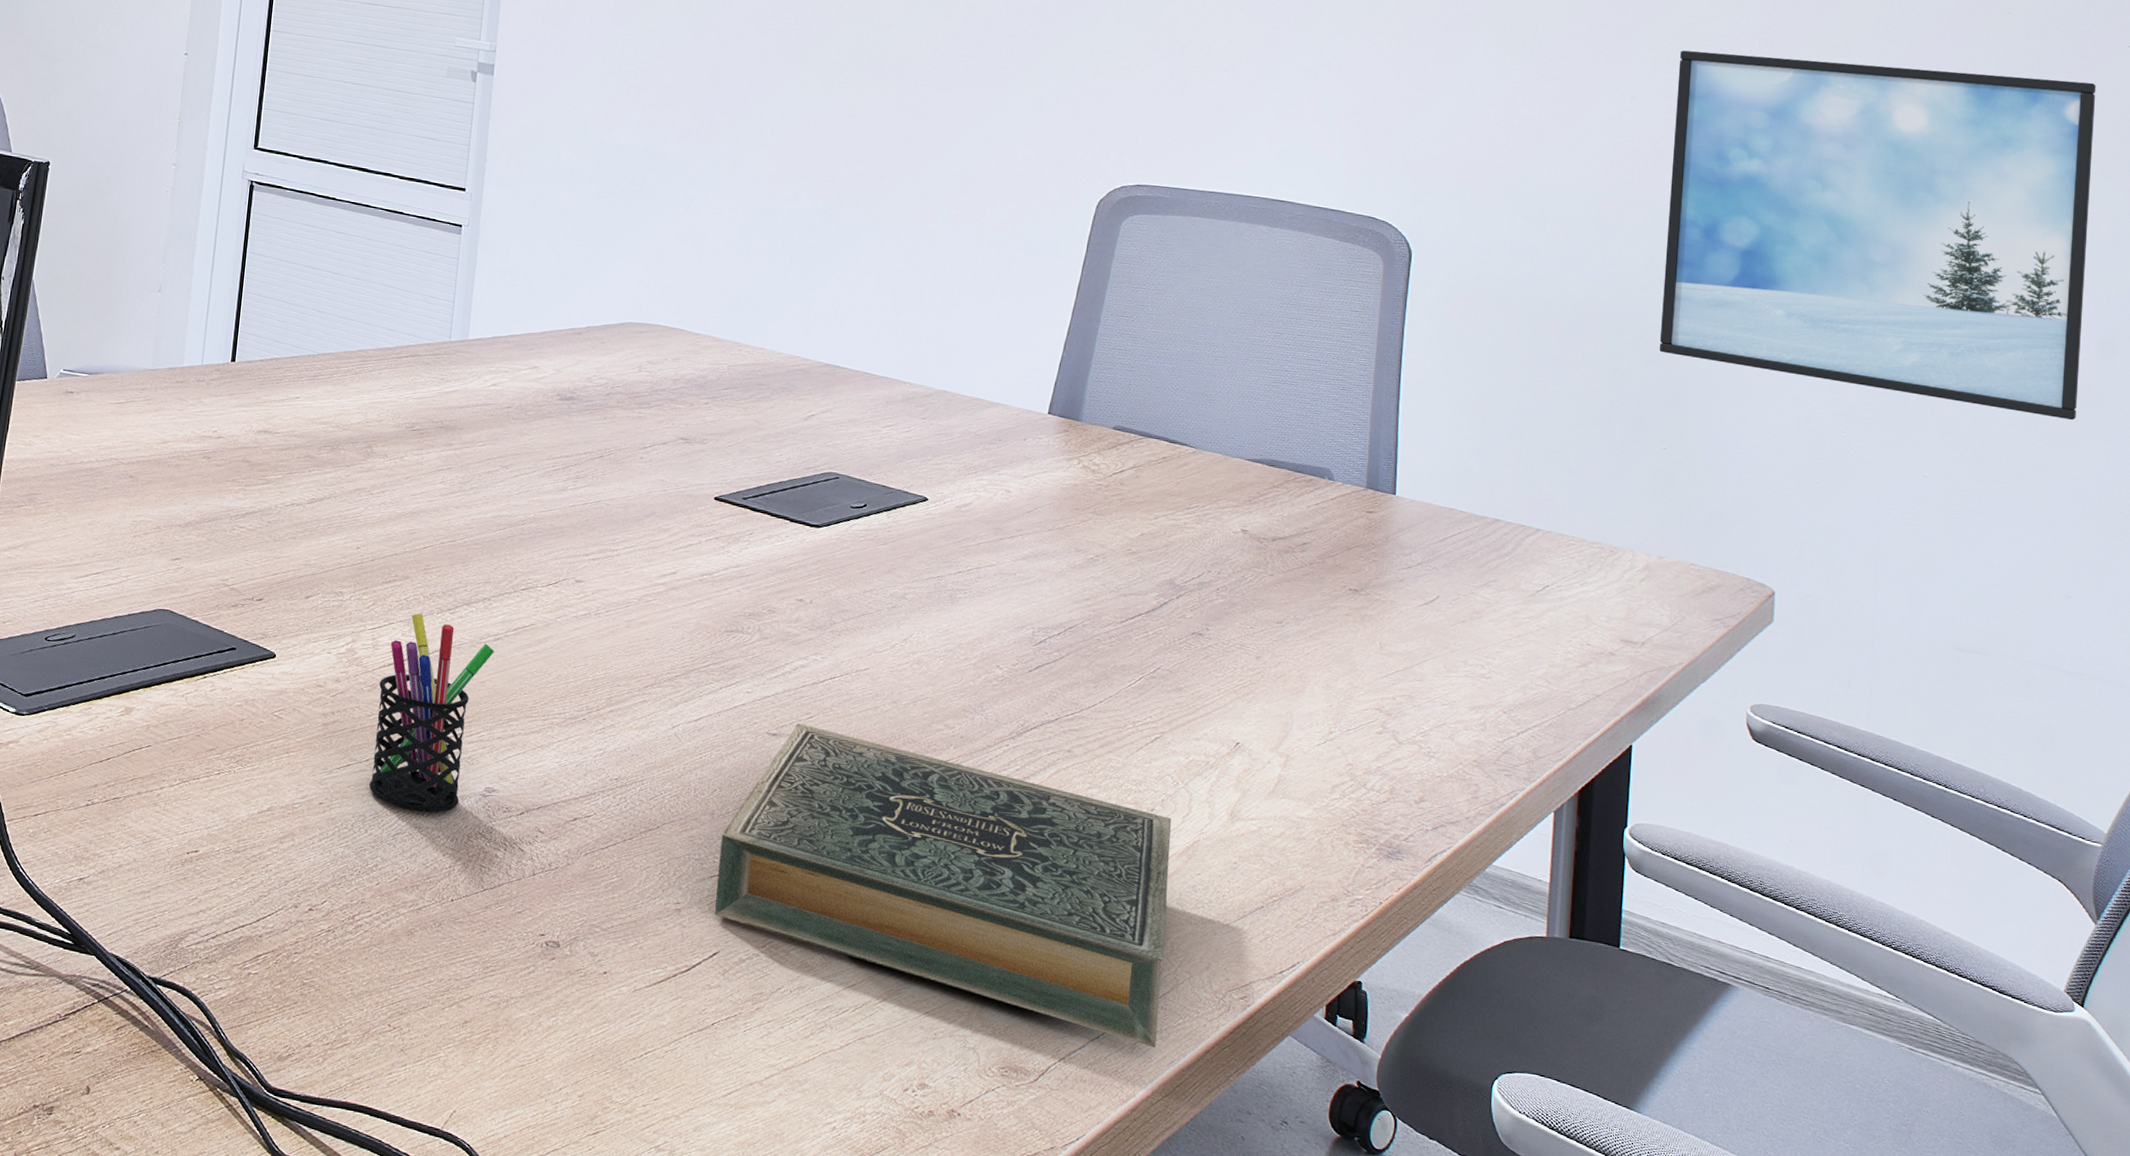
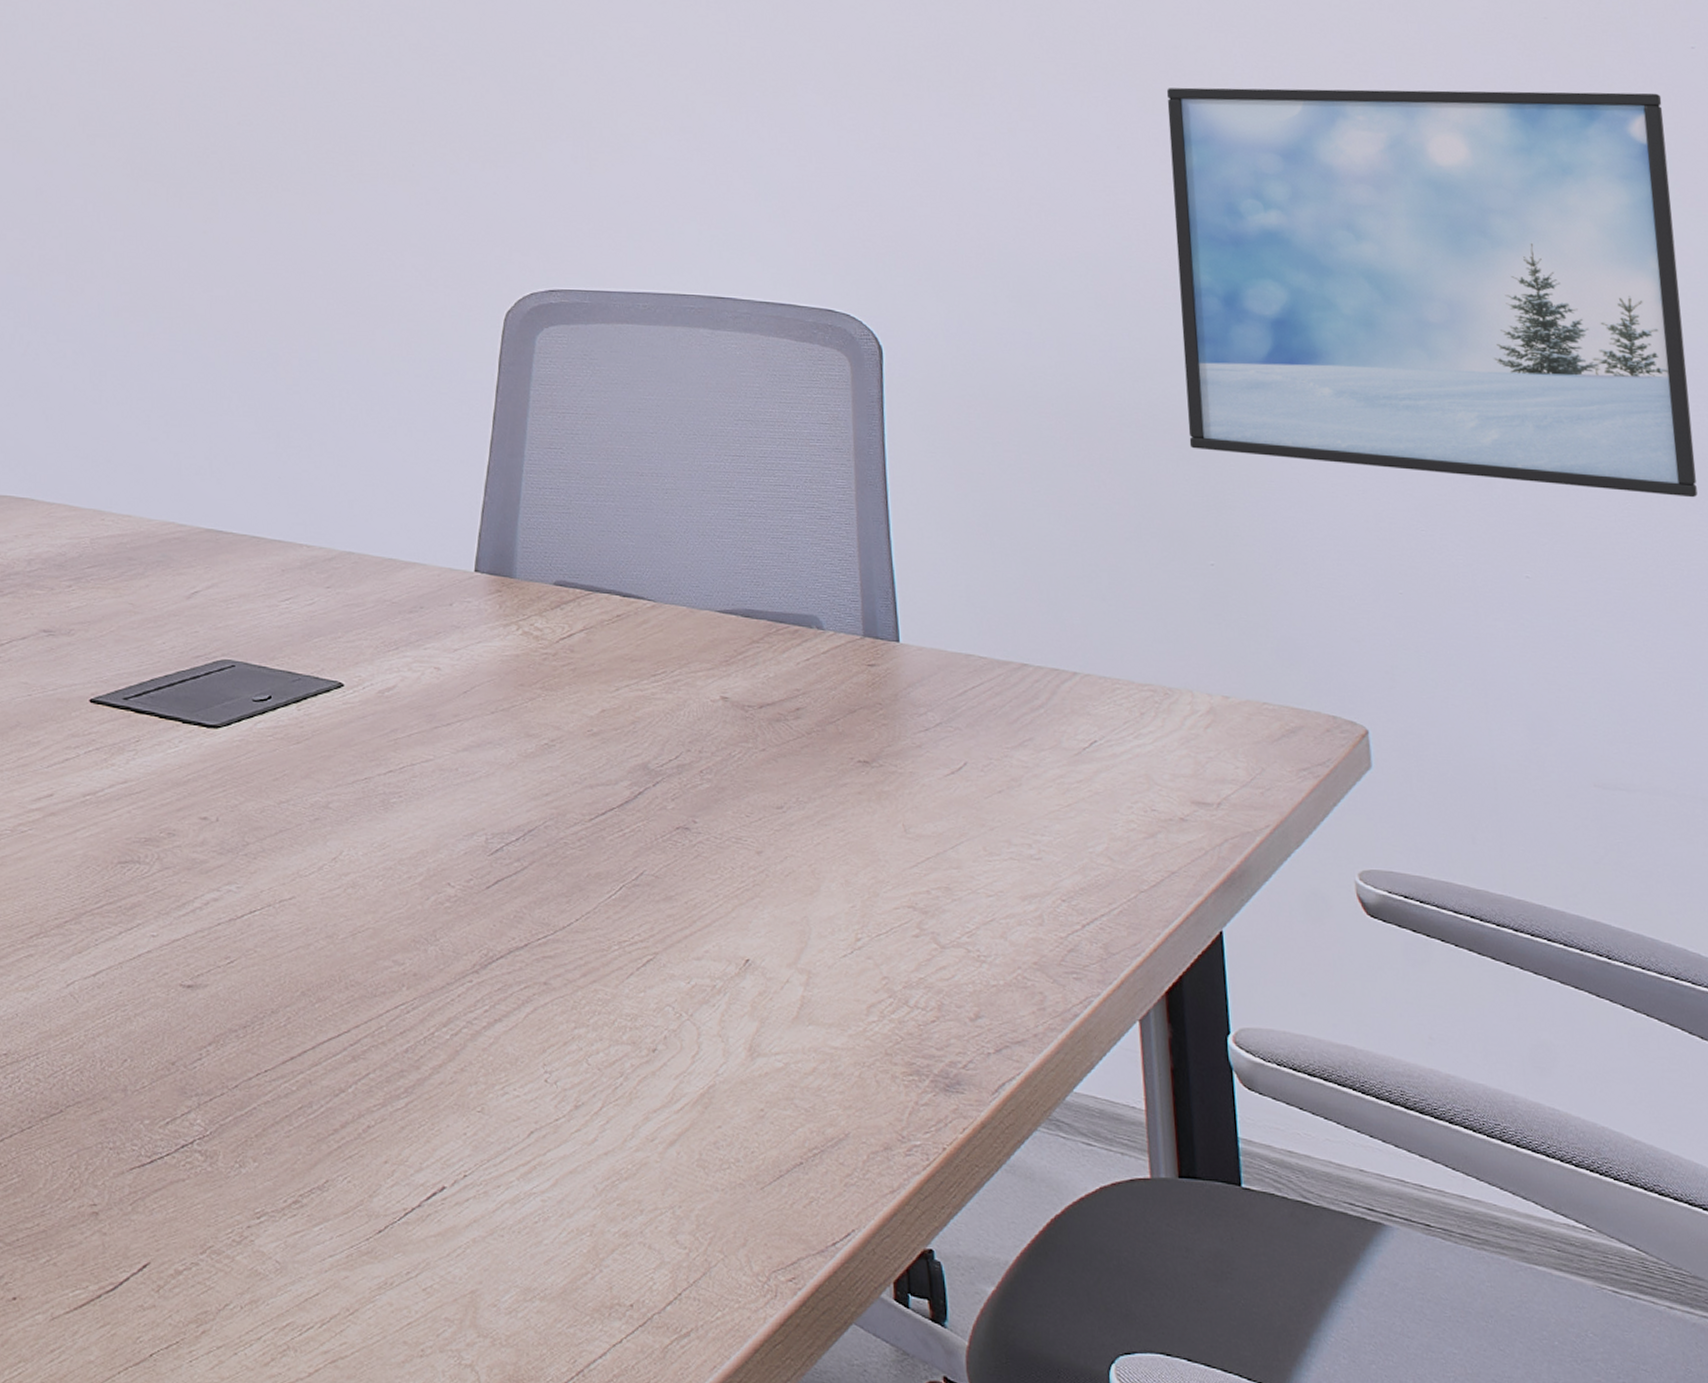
hardback book: present [715,723,1172,1048] -> none [139,971,693,1350]

